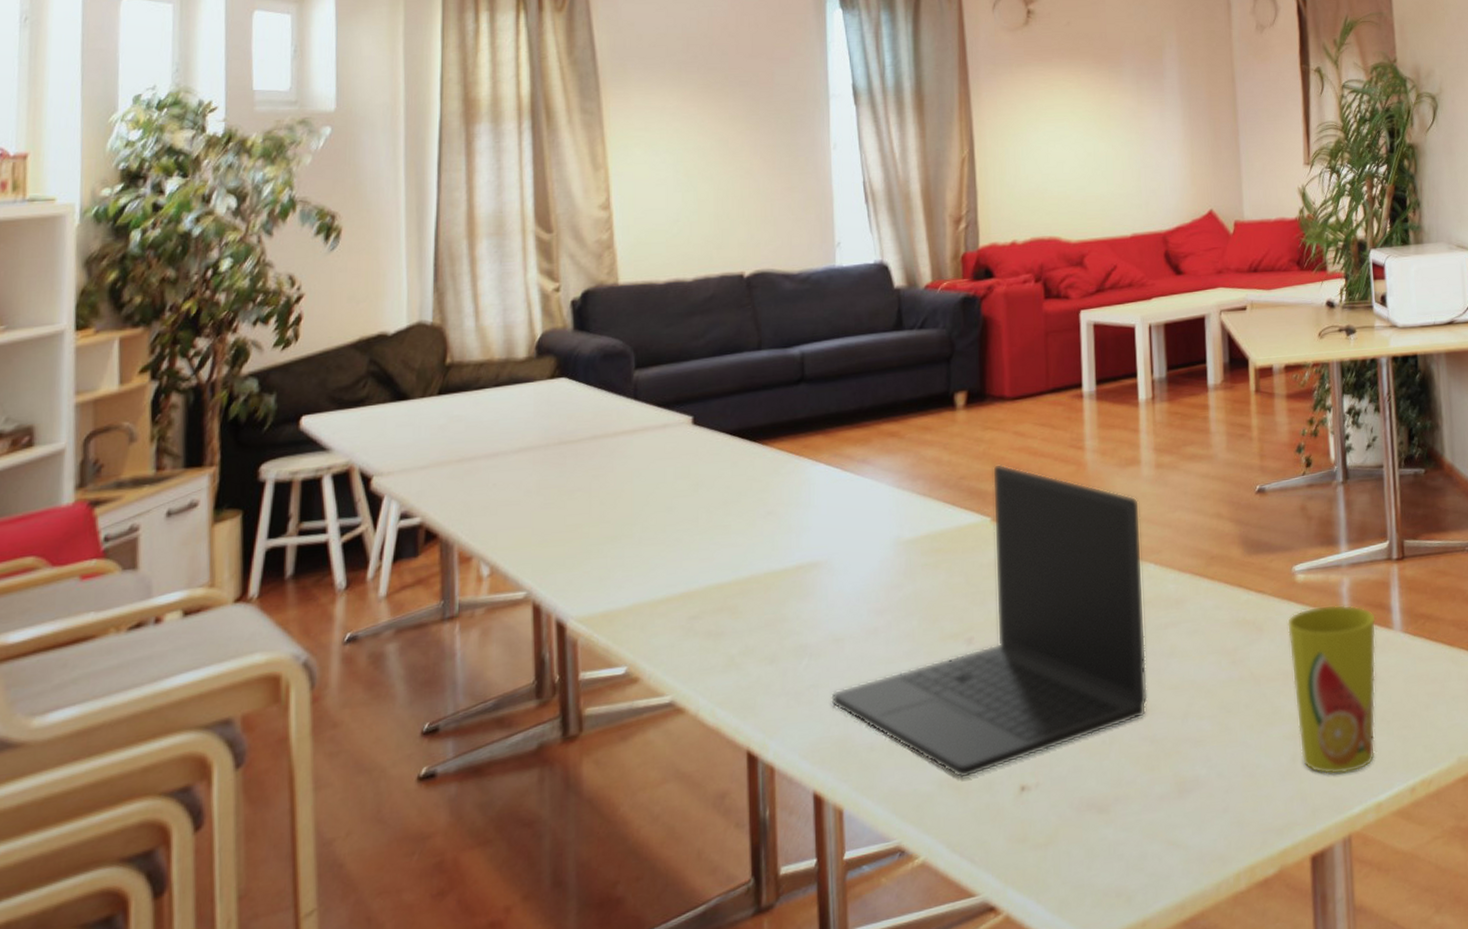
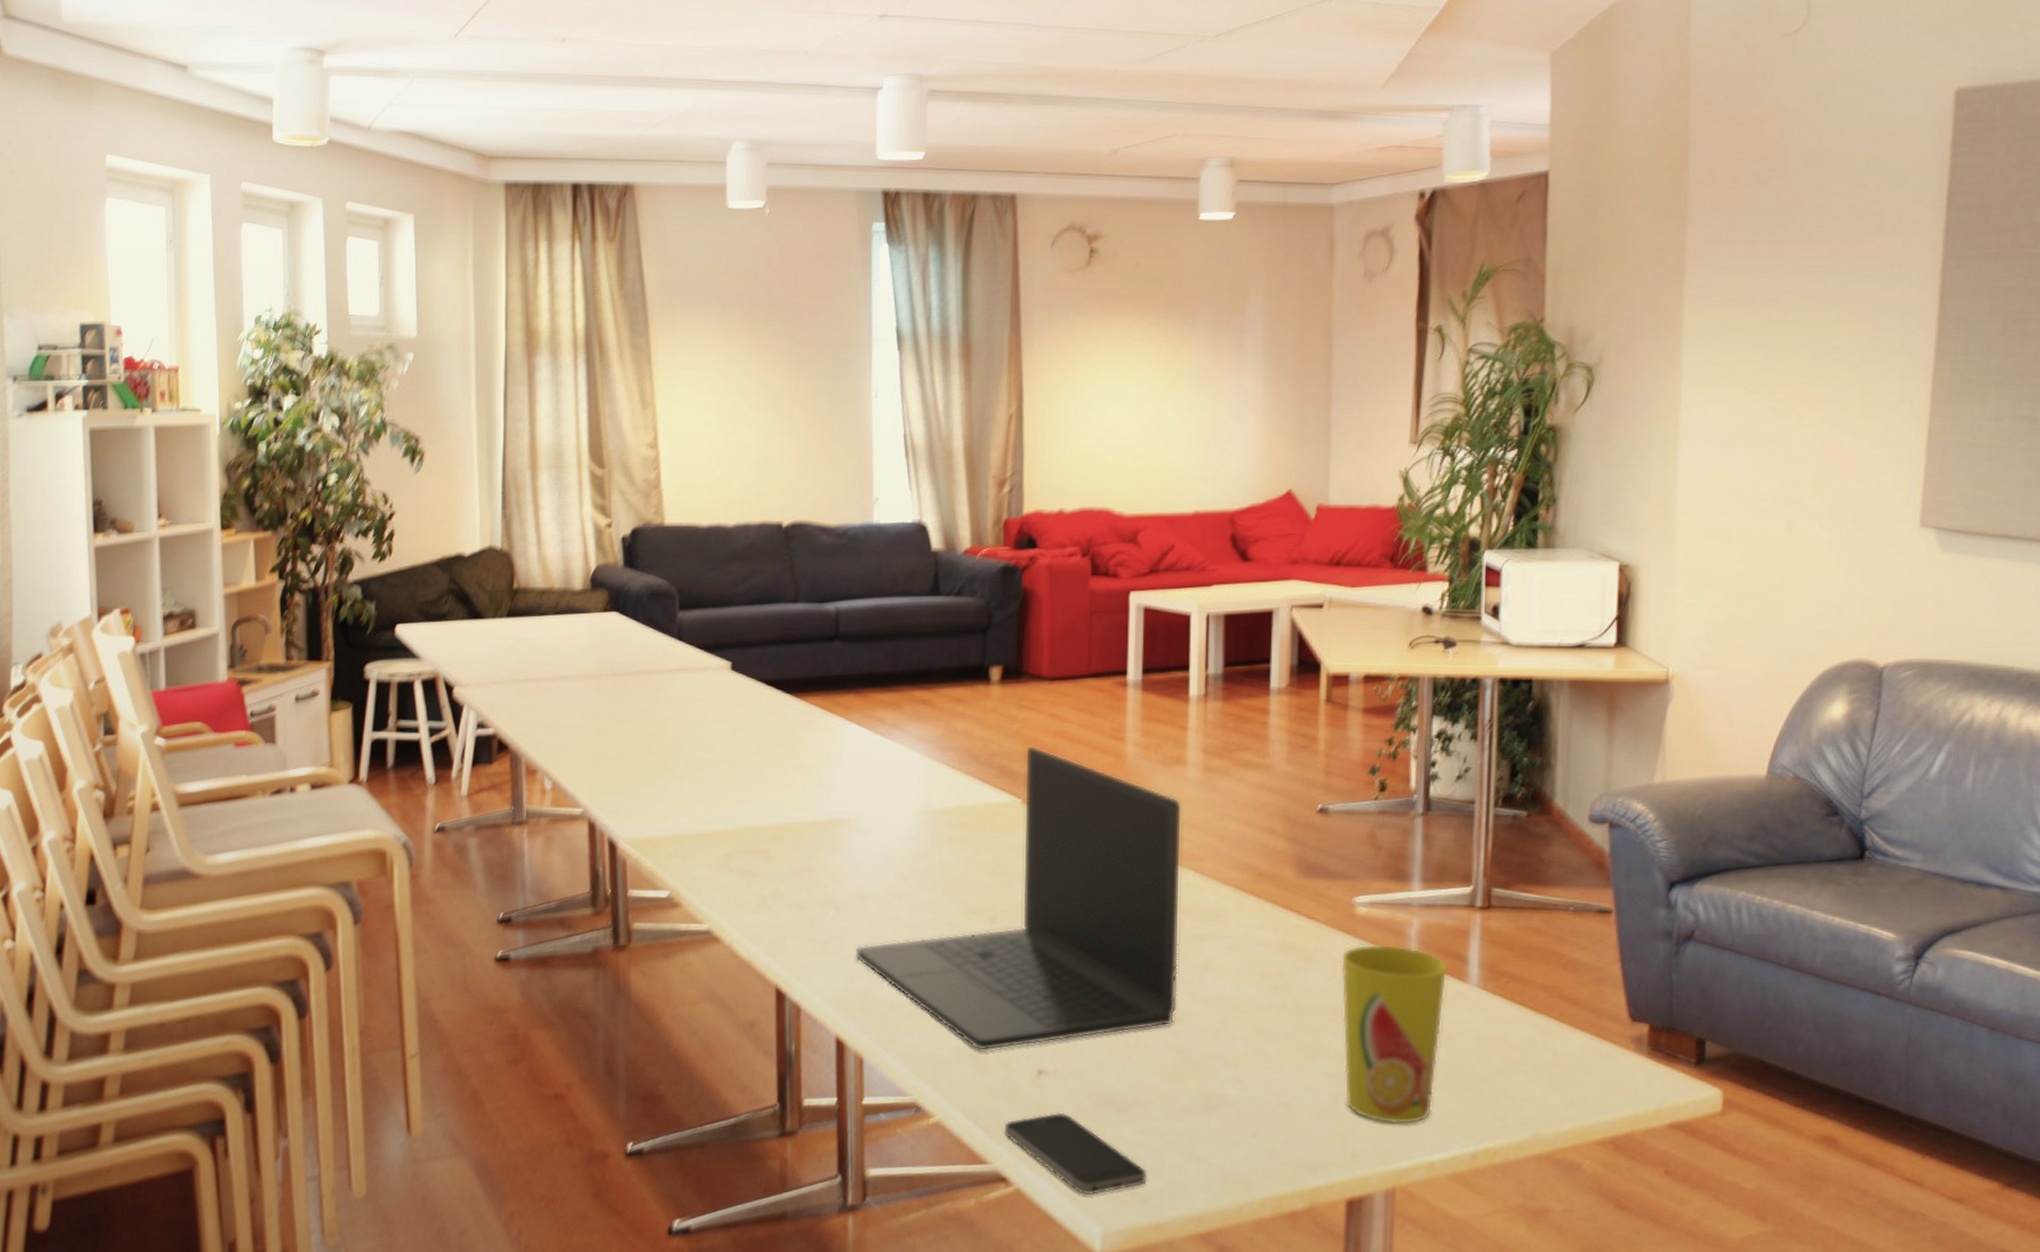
smartphone: none [991,825,1131,907] -> present [1005,1112,1147,1196]

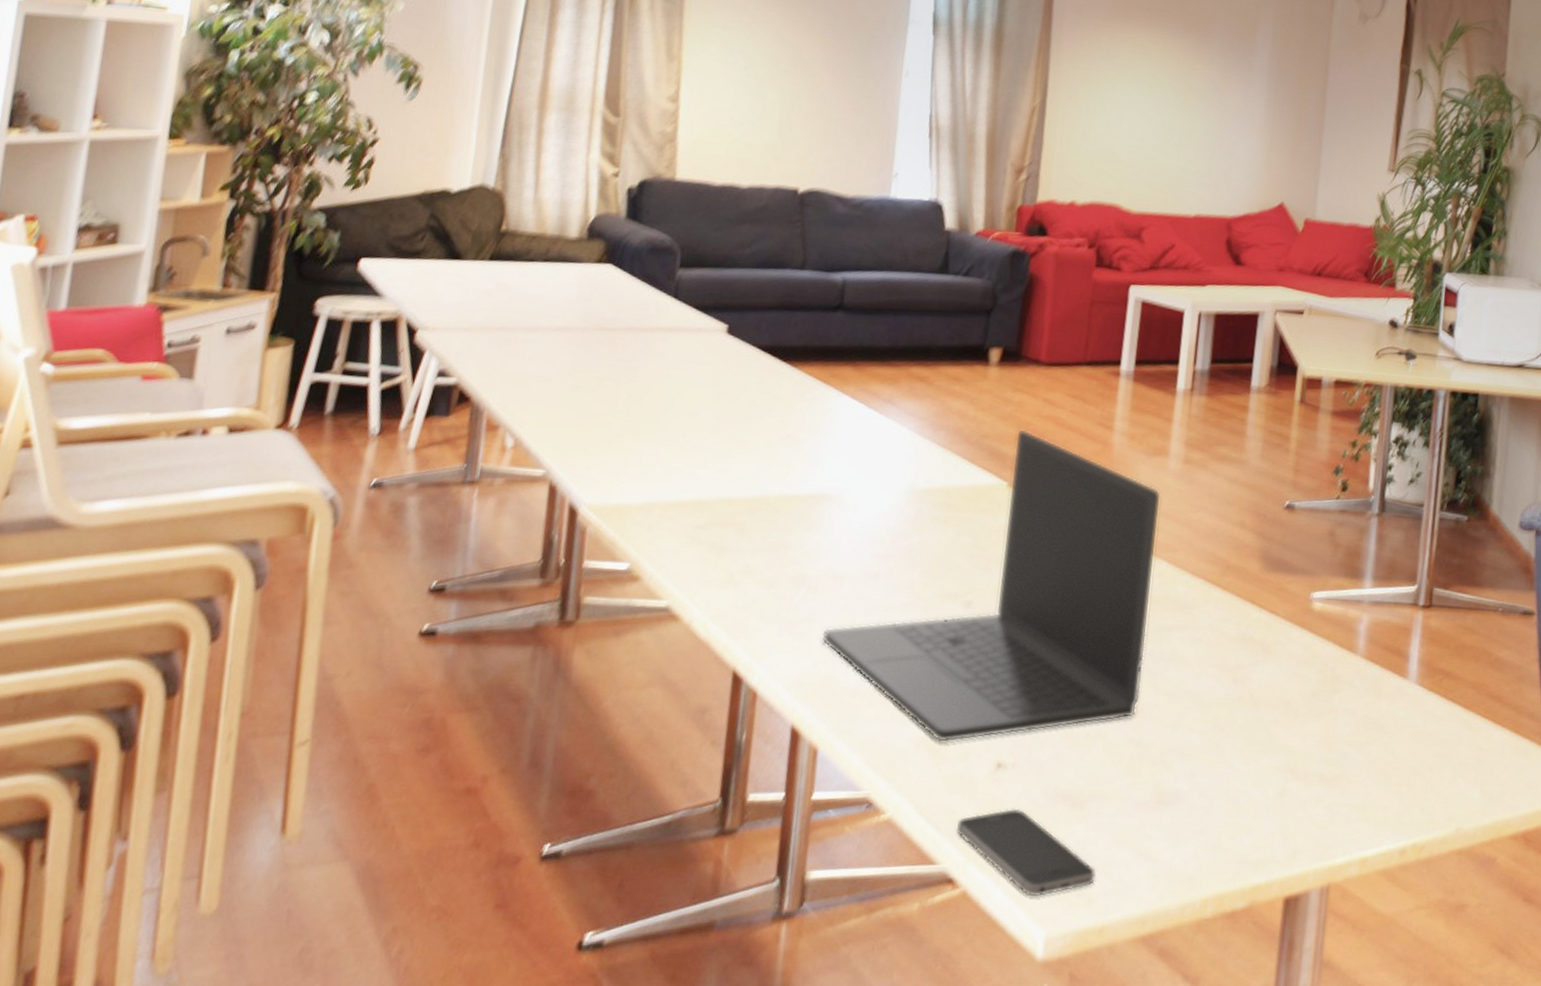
cup: present [1340,944,1448,1125] -> none [1290,639,1391,821]

